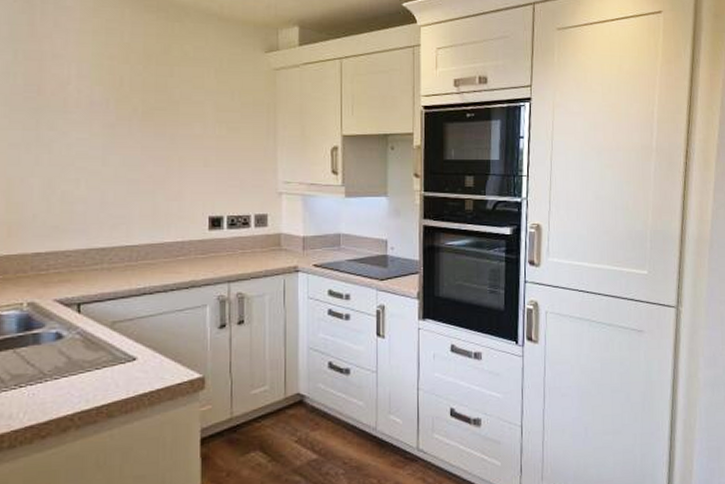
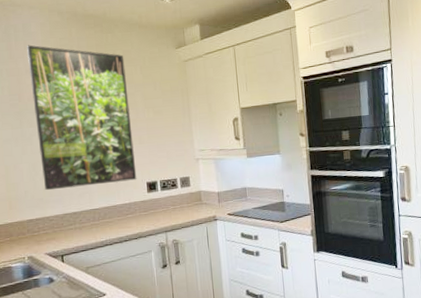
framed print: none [56,22,196,216] -> present [26,45,137,191]

